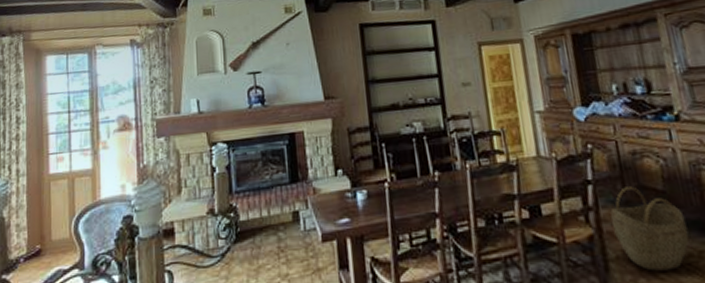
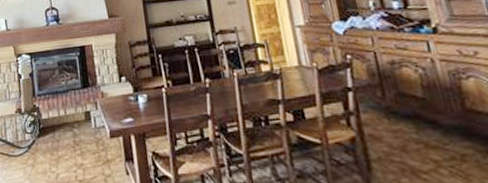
woven basket: present [610,186,689,271] -> none [370,94,451,172]

